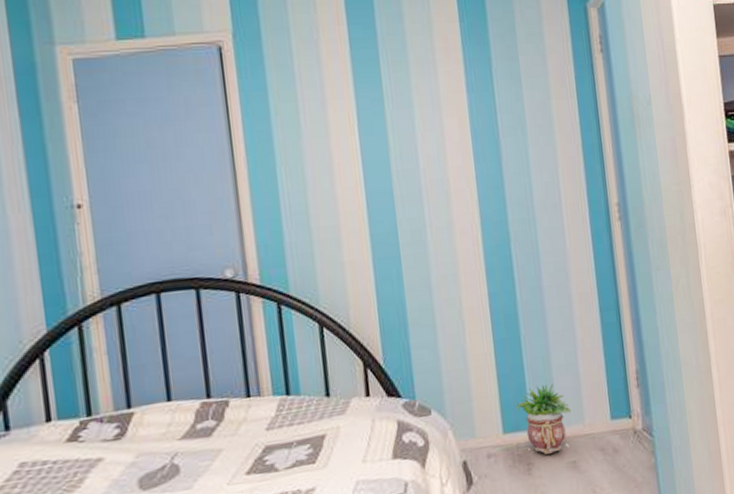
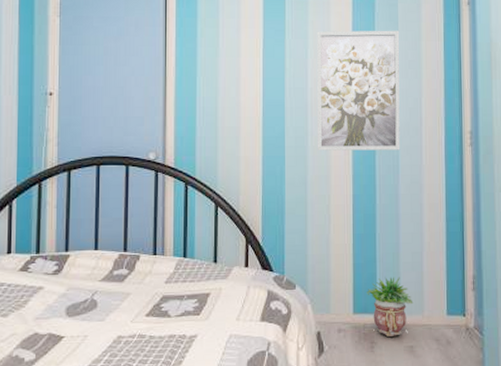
wall art: none [423,89,539,244] -> present [317,30,400,151]

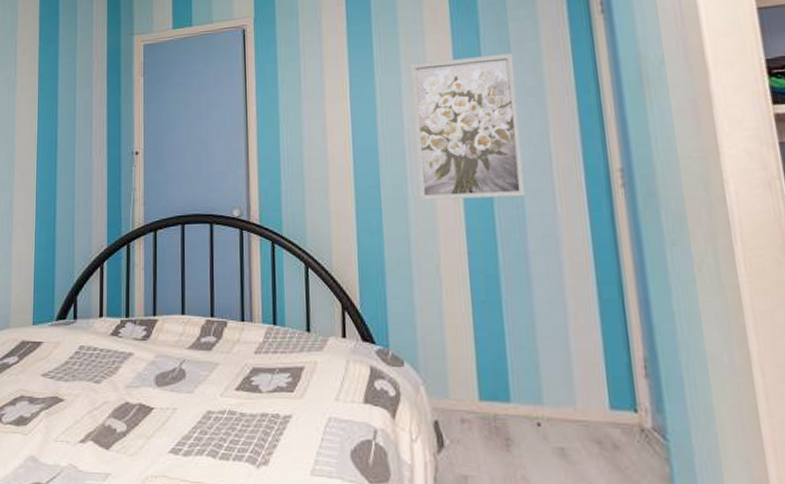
potted plant: present [367,277,414,337] -> none [495,355,560,433]

